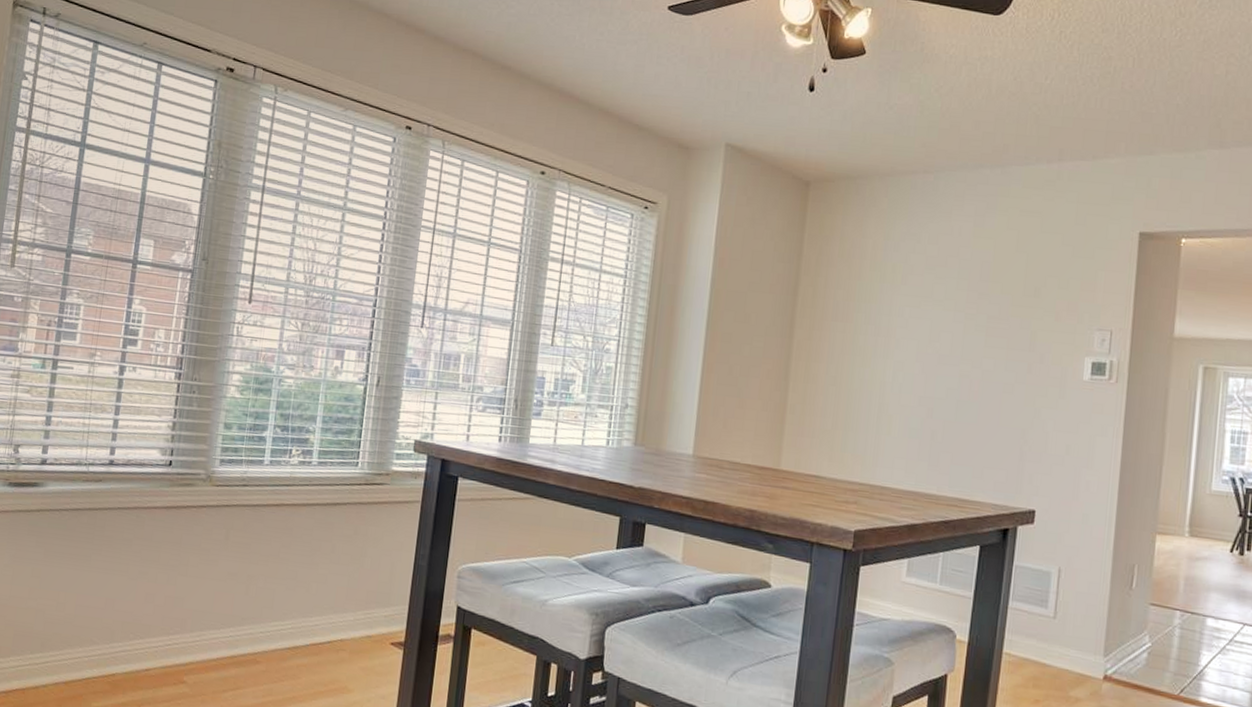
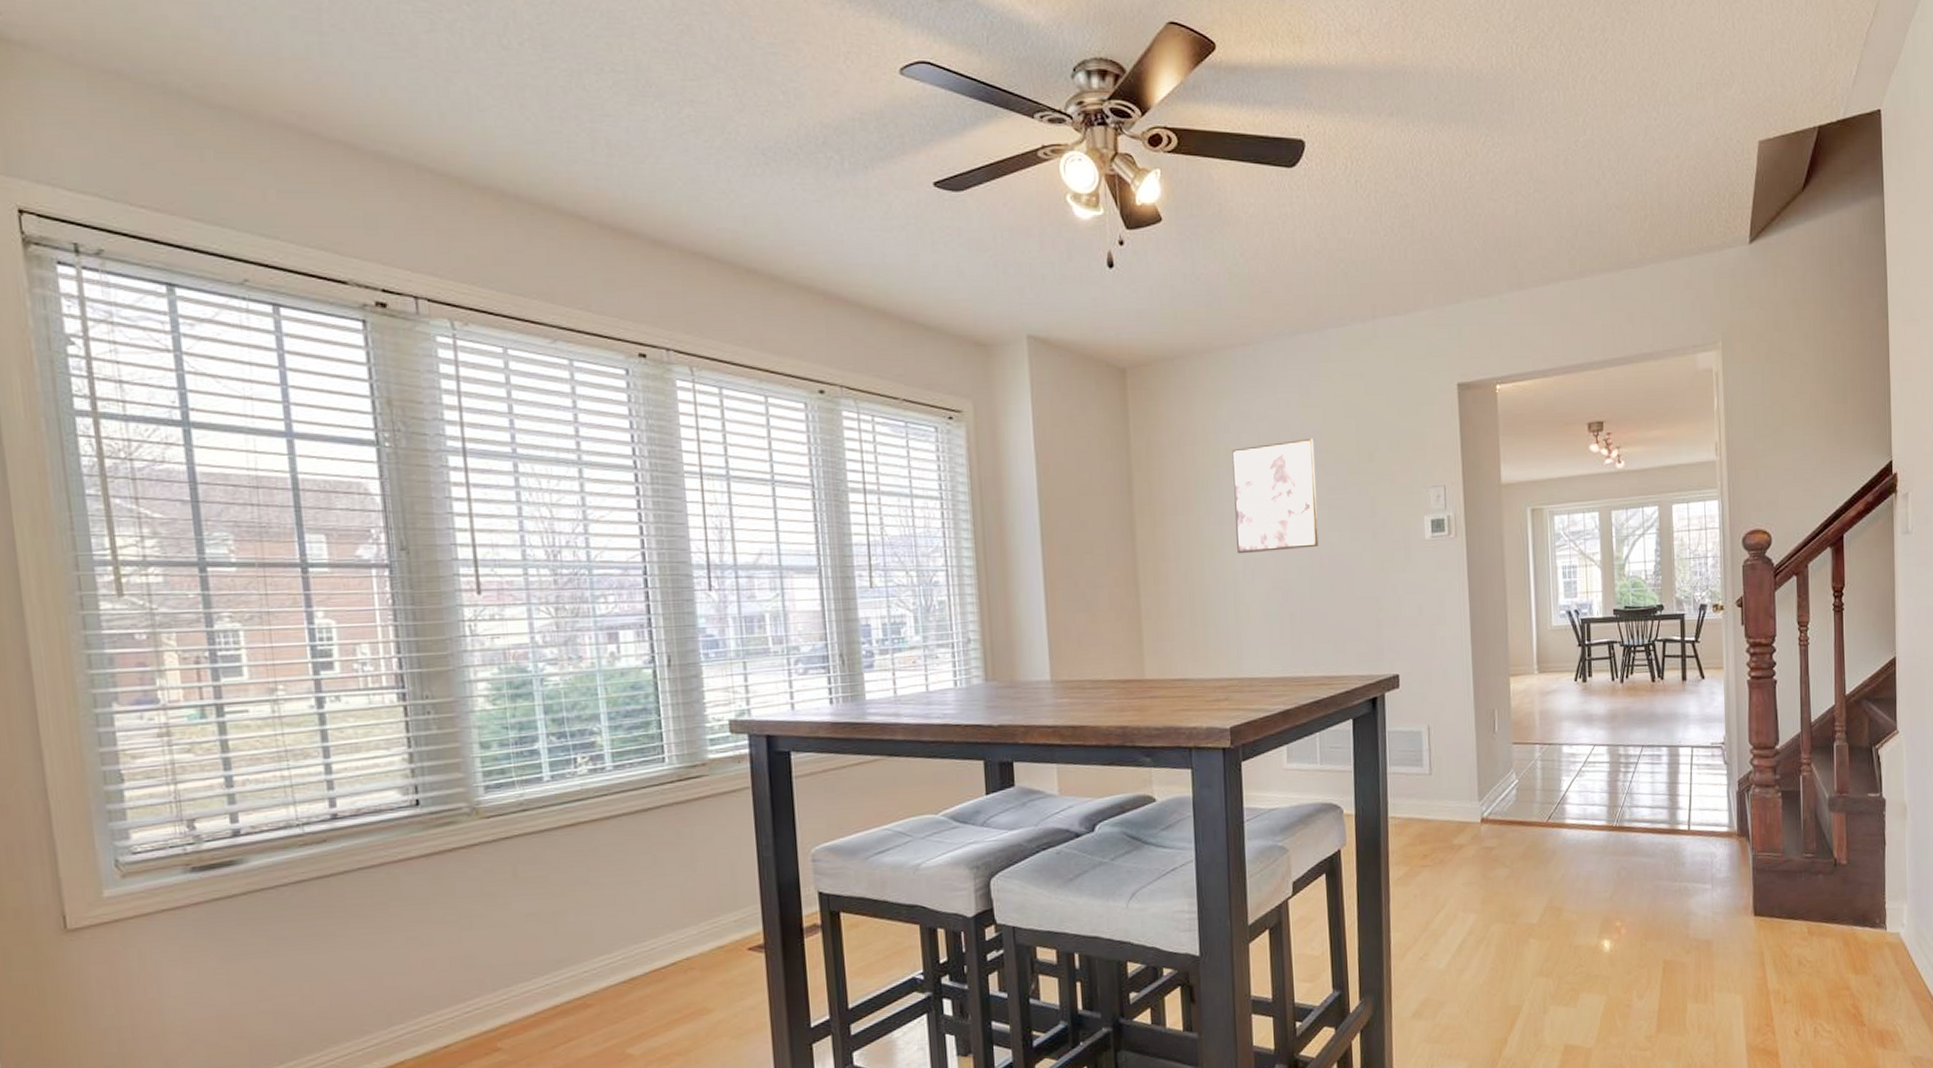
wall art: none [887,266,982,371] -> present [1232,438,1319,554]

